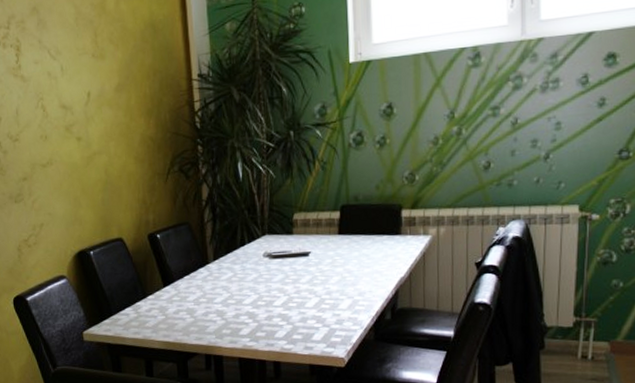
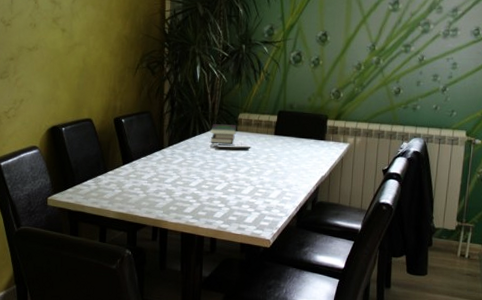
books: none [261,227,293,252] -> present [210,124,237,145]

